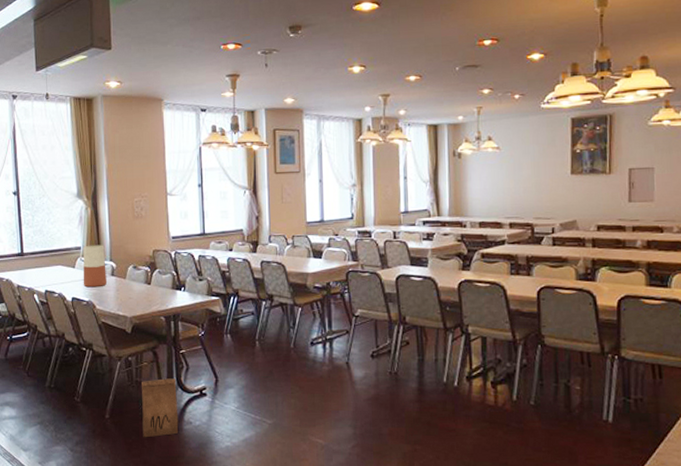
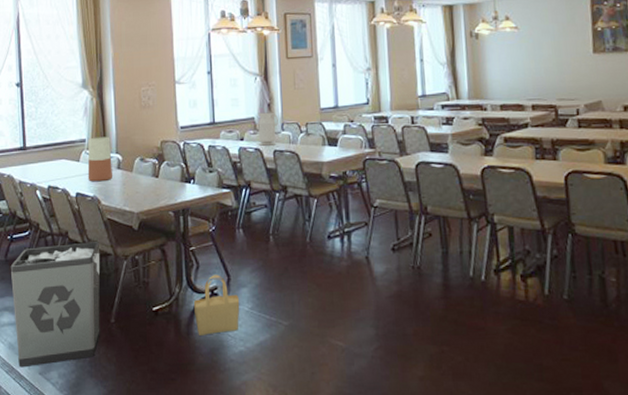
recycling bin: none [10,344,96,457] -> present [10,242,100,368]
paper bag: present [142,378,179,438] -> none [149,278,189,344]
shopping bag: none [183,376,227,431] -> present [193,275,240,335]
water jug: none [246,224,266,257] -> present [258,112,278,146]

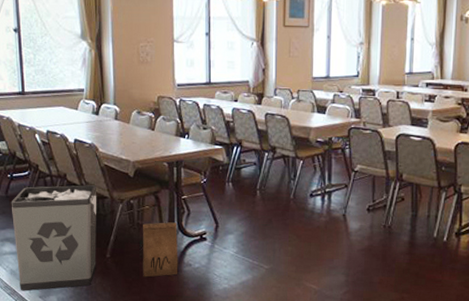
vase: present [87,136,112,182] -> none [86,88,110,131]
paper bag: none [149,278,189,344] -> present [143,222,178,277]
shopping bag: present [193,275,240,335] -> none [183,221,226,273]
water jug: present [258,112,278,146] -> none [252,76,272,109]

